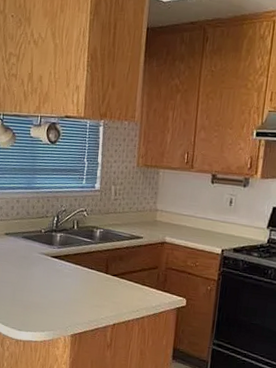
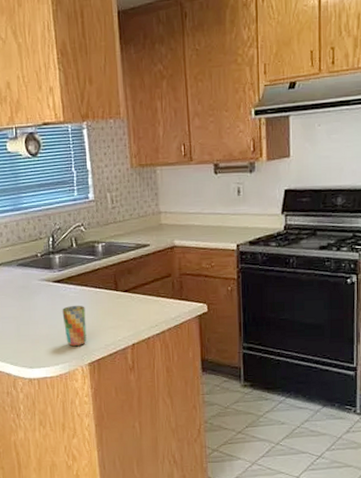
cup: none [54,280,76,318] -> present [62,306,87,347]

